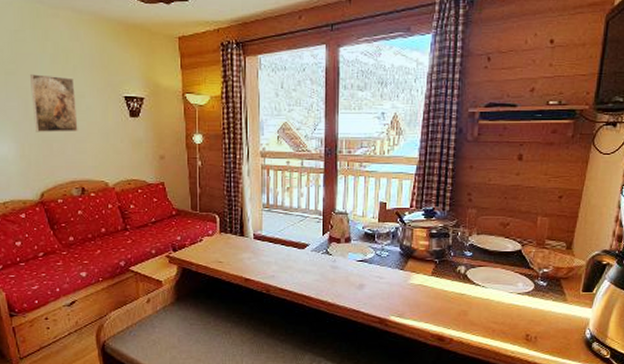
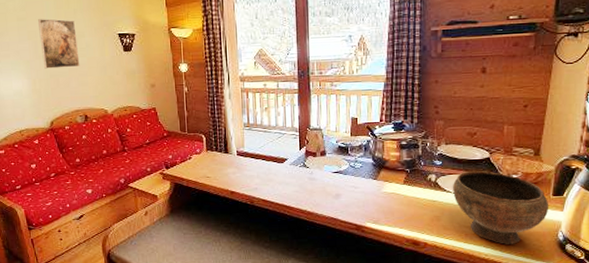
bowl: none [482,263,579,342] -> present [453,170,549,244]

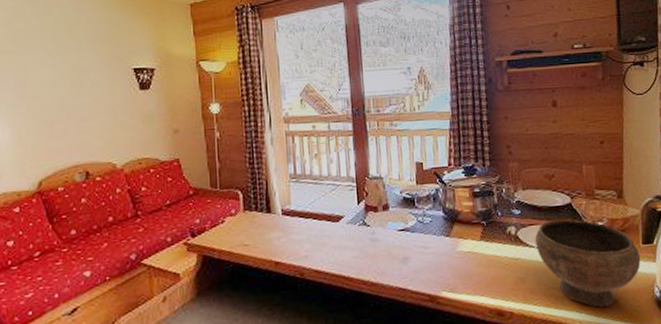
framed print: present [38,19,80,69] -> none [30,51,82,114]

